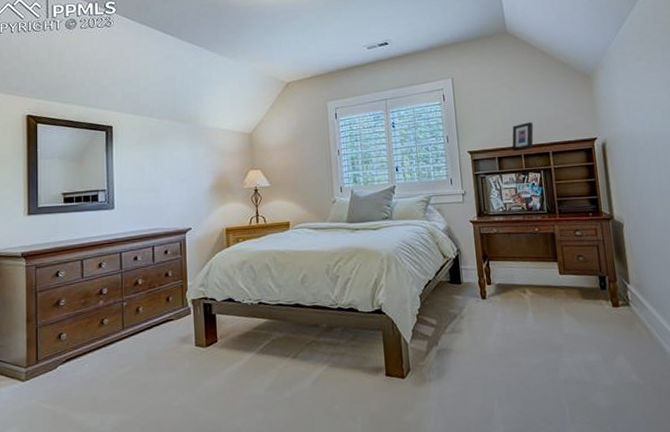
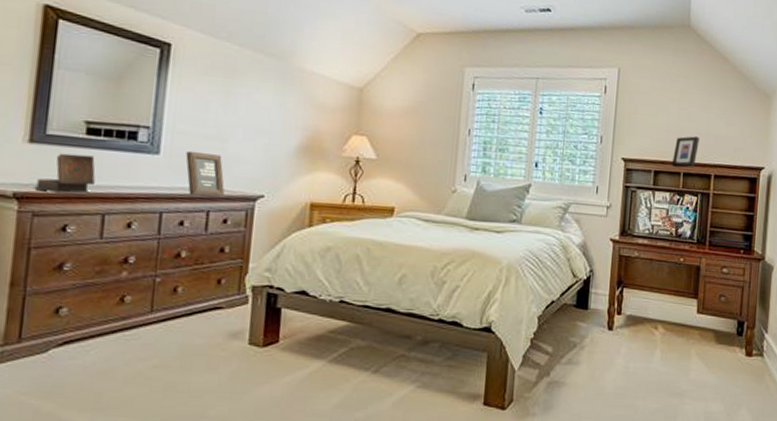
jewelry box: none [35,218,73,250] -> present [34,153,96,194]
picture frame: none [132,202,164,236] -> present [185,150,225,197]

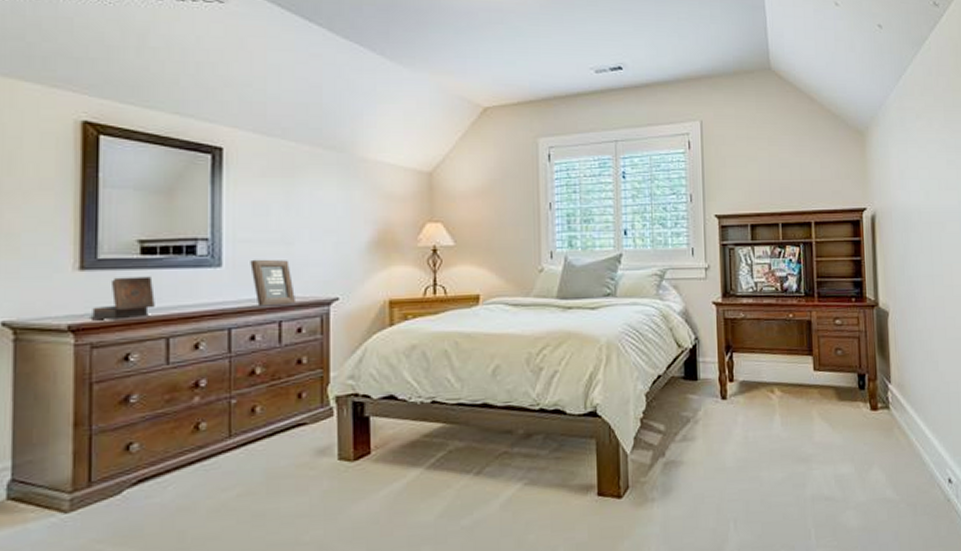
picture frame: present [671,136,699,168] -> none [768,184,795,218]

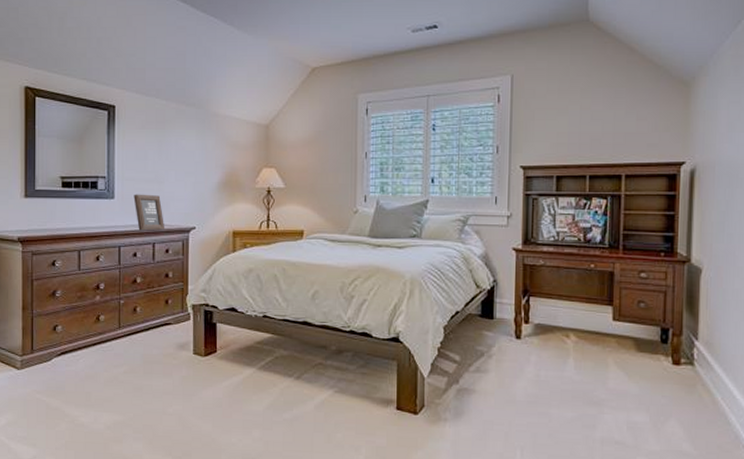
jewelry box: present [90,276,155,322] -> none [31,204,71,236]

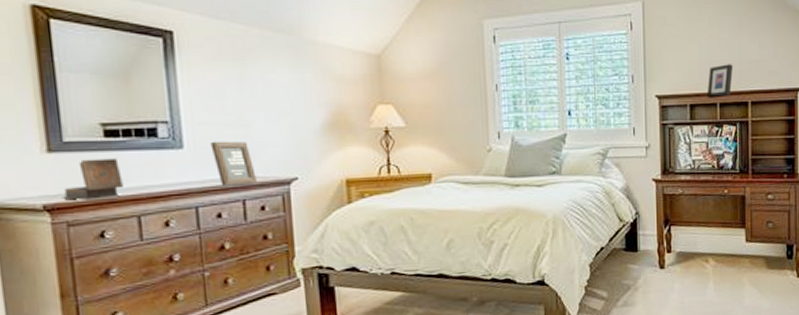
jewelry box: none [31,204,71,236] -> present [63,158,123,201]
picture frame: none [575,136,606,170] -> present [707,64,733,98]

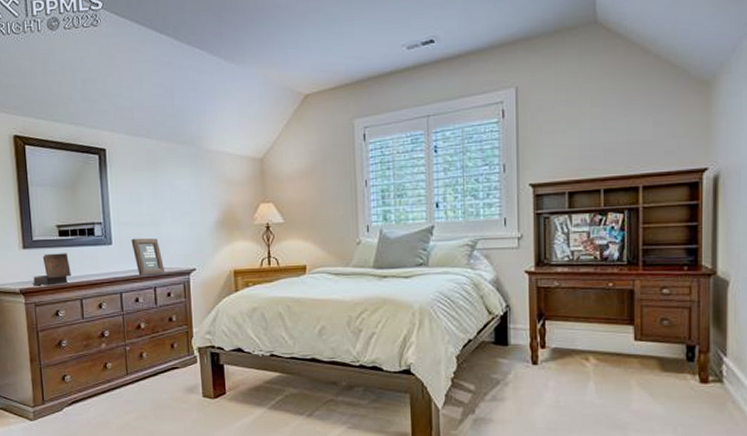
picture frame: present [707,64,733,98] -> none [588,146,620,184]

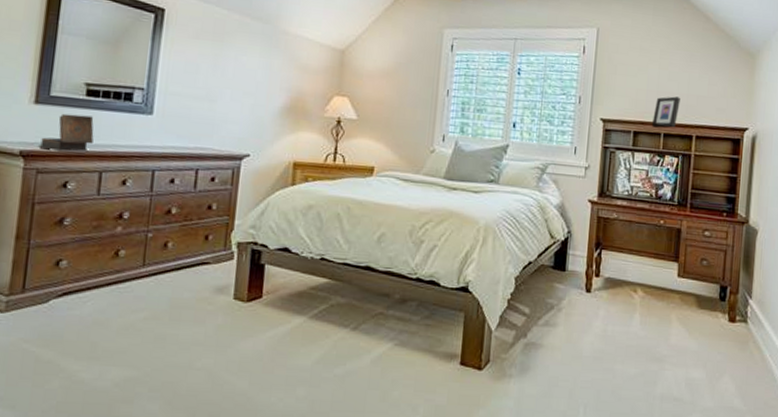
picture frame: present [131,238,166,276] -> none [177,111,213,156]
picture frame: none [588,146,620,184] -> present [651,96,680,129]

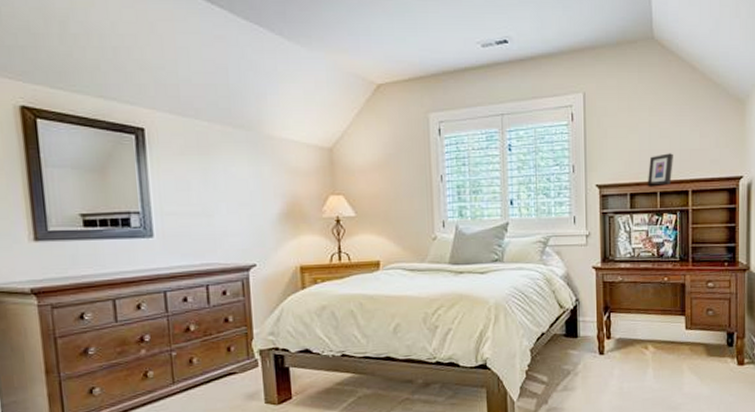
jewelry box: present [38,113,94,152] -> none [48,246,100,286]

